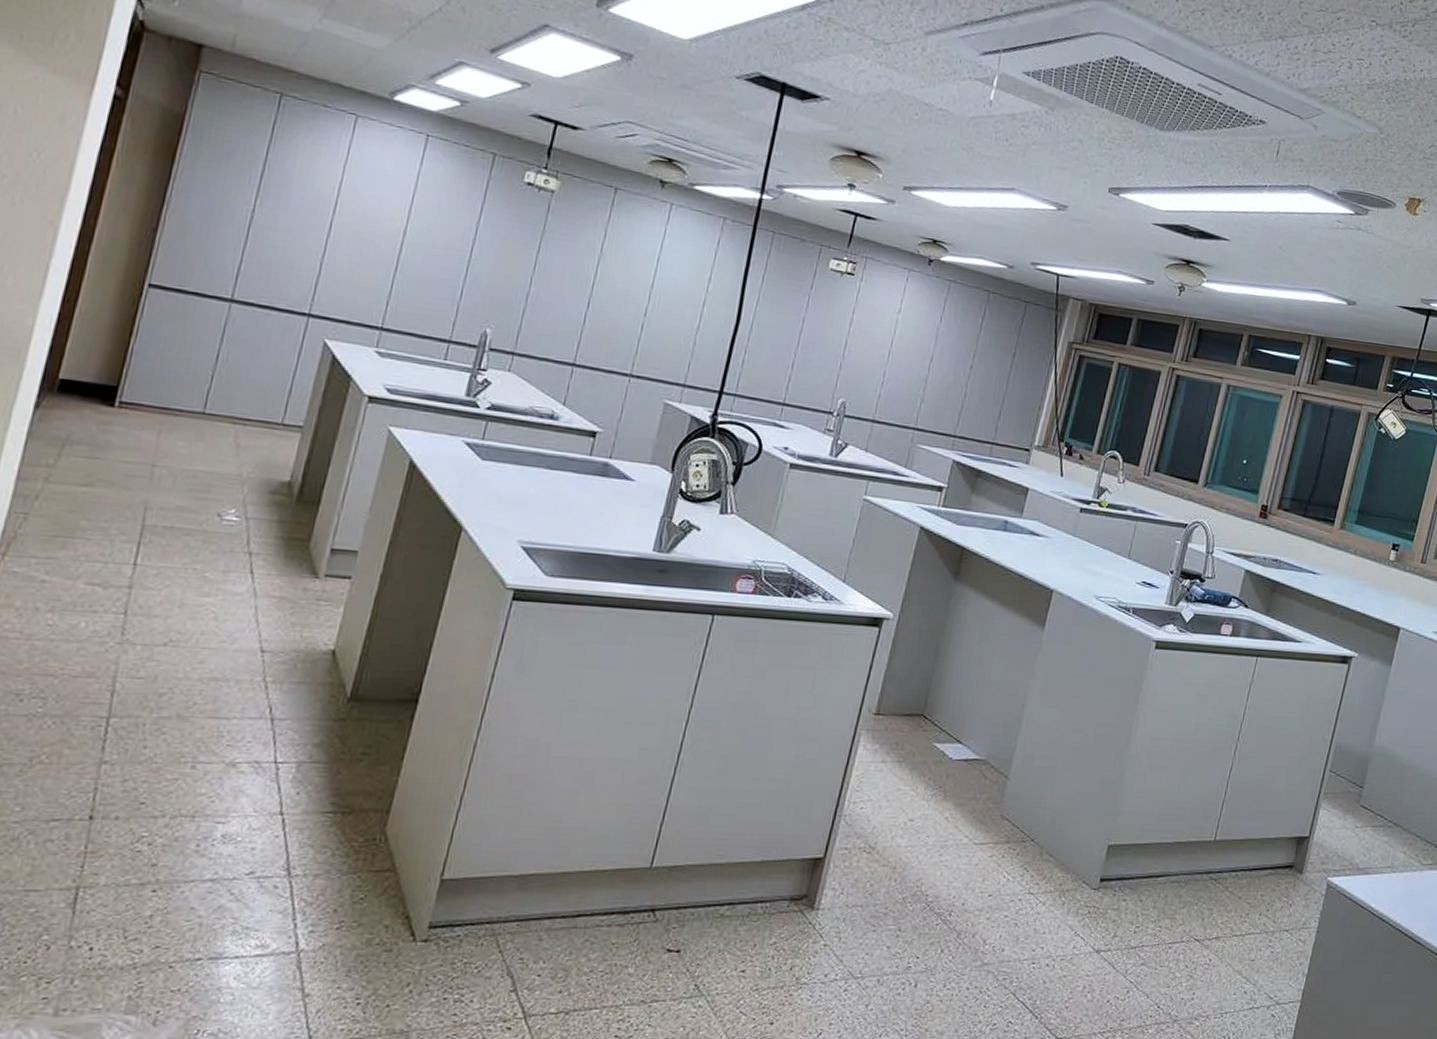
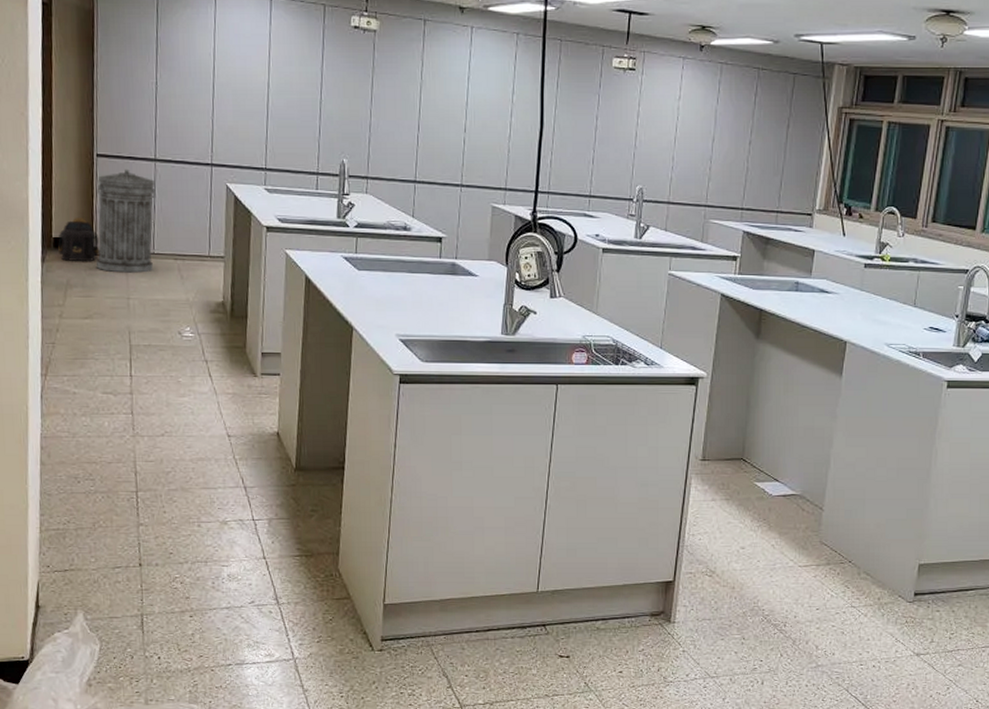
backpack: none [63,357,129,415] -> present [58,218,100,262]
trash can: none [114,306,226,436] -> present [96,169,156,273]

